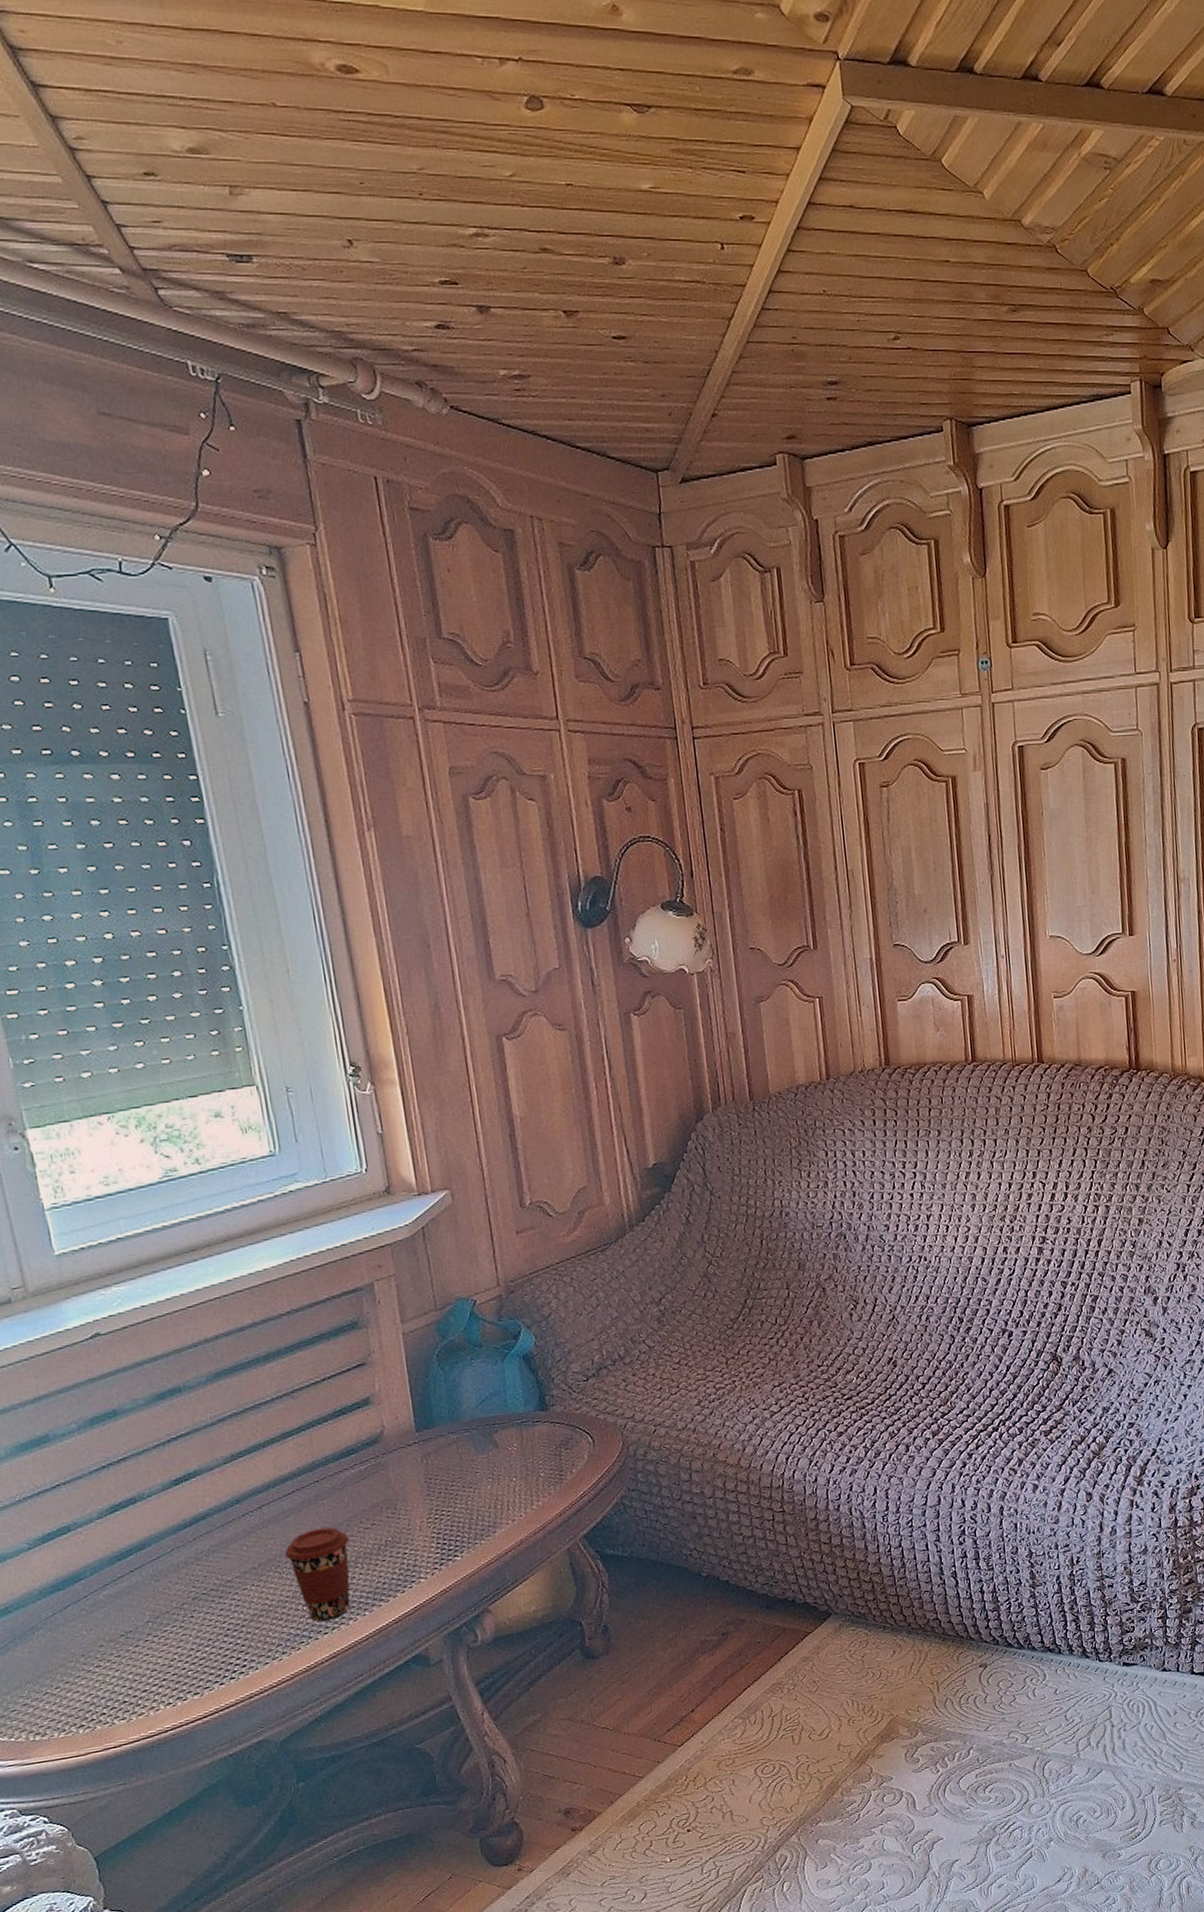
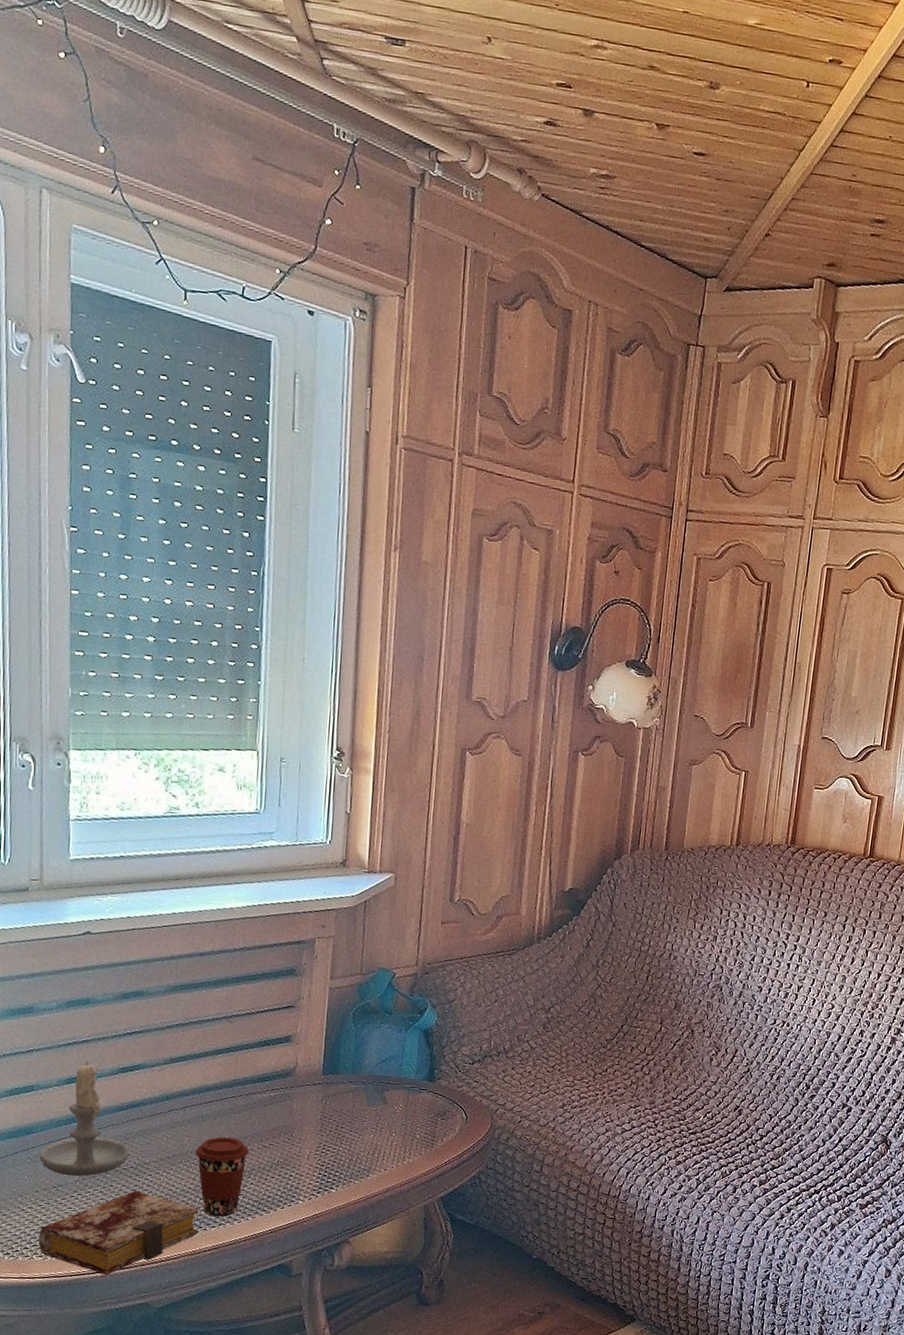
candle: none [95,1481,205,1619] -> present [40,1060,129,1177]
book: none [115,1615,310,1721] -> present [39,1191,199,1276]

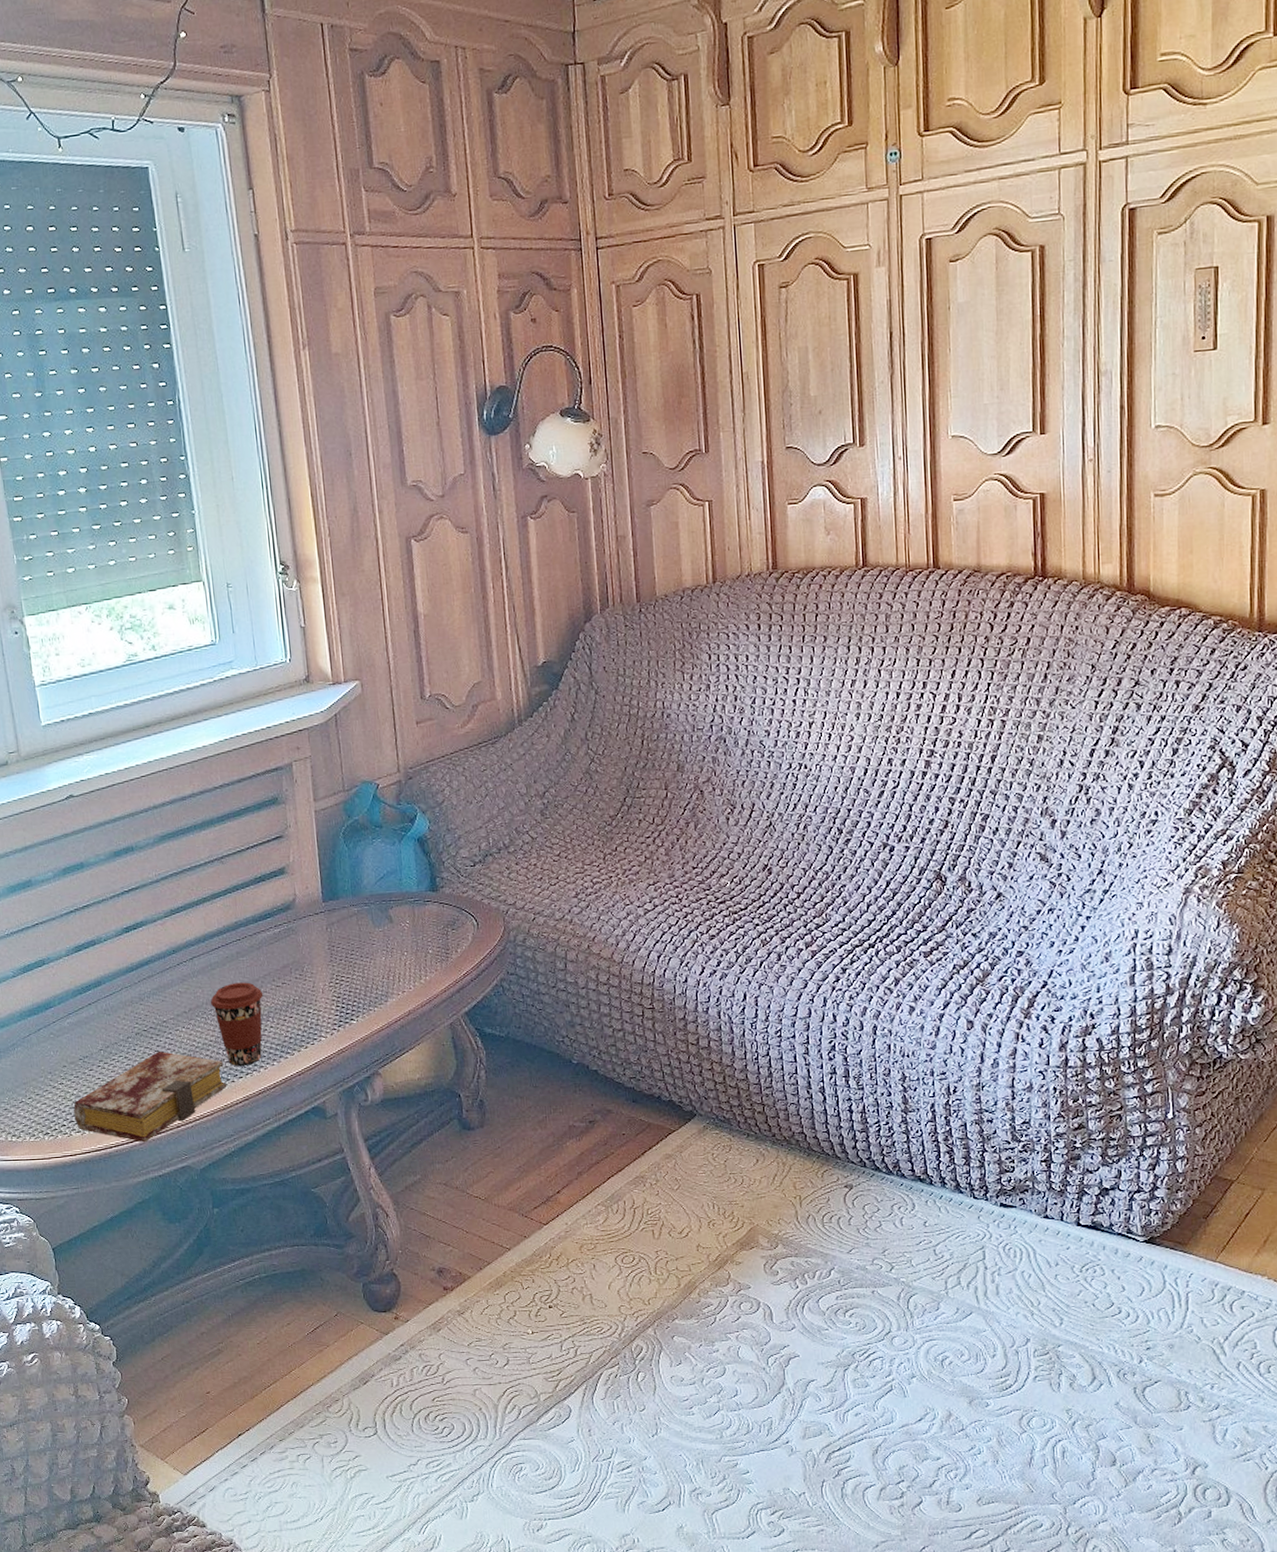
candle: present [40,1060,129,1177] -> none [61,925,146,1046]

